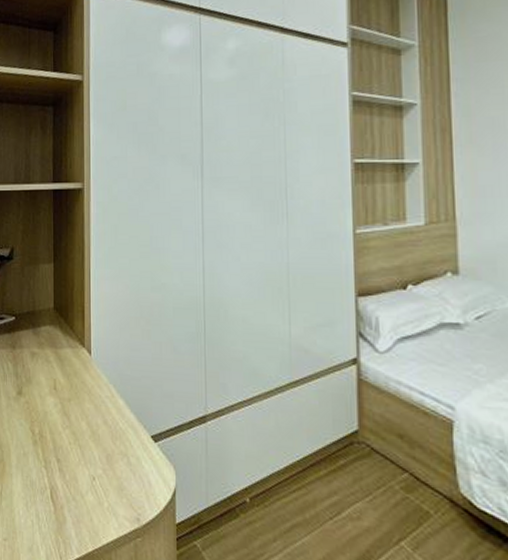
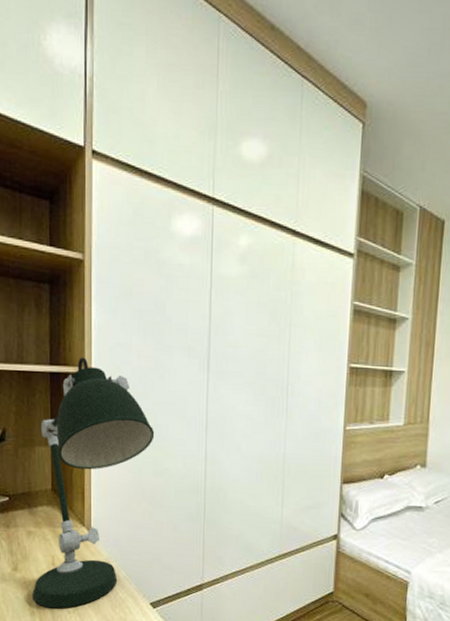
desk lamp: none [35,173,151,439] -> present [32,357,155,609]

